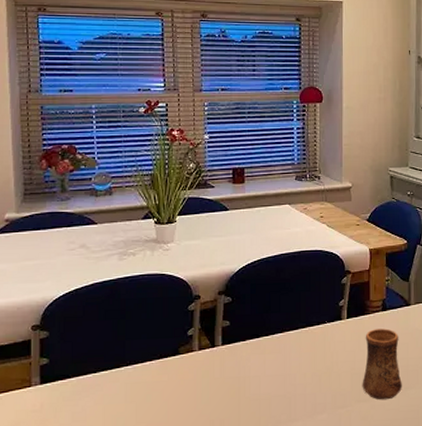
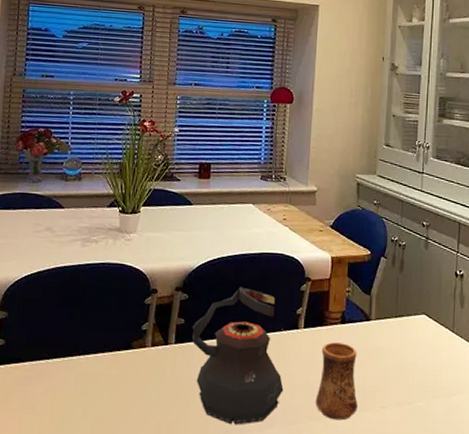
teapot: none [238,285,331,415] -> present [191,287,284,425]

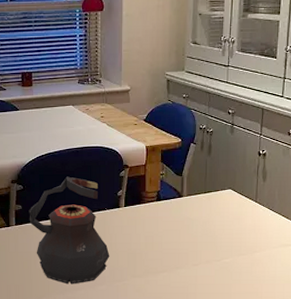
cup: present [315,342,358,421] -> none [137,216,173,277]

